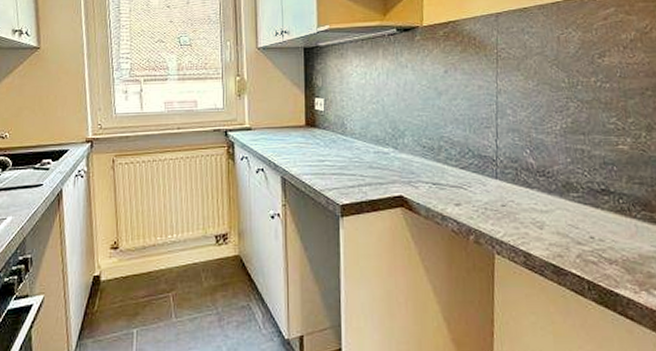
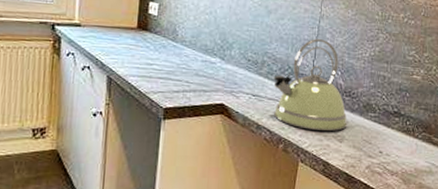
kettle: none [454,116,546,217] -> present [274,39,348,131]

